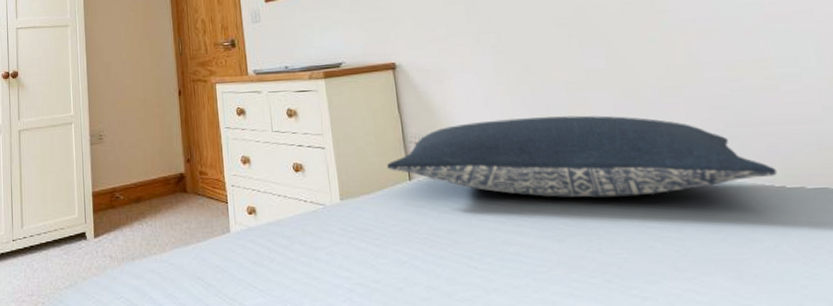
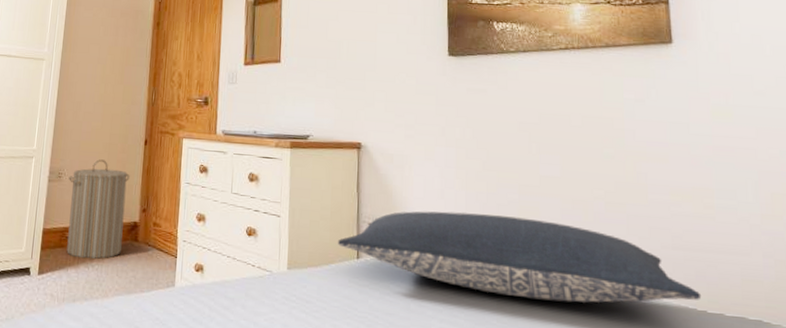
laundry hamper: none [110,116,172,217] -> present [66,159,130,259]

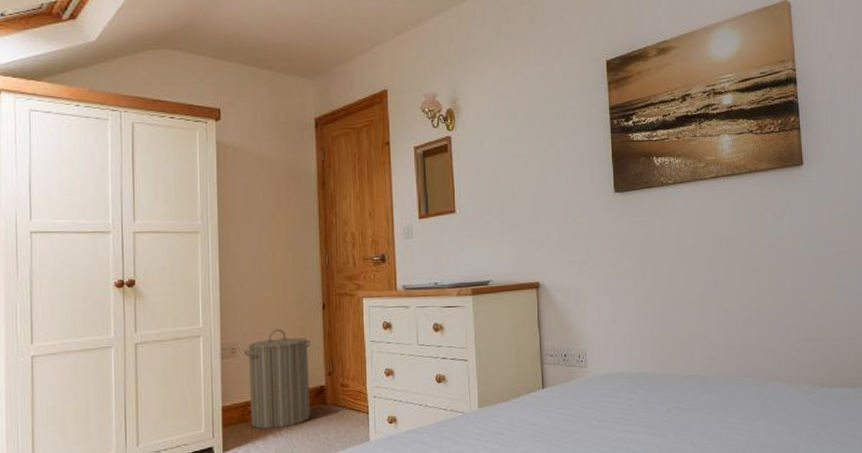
pillow: present [338,211,702,303] -> none [524,331,826,401]

